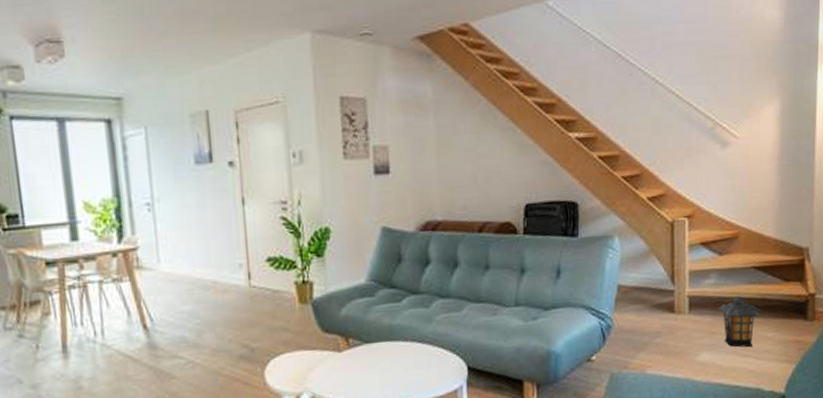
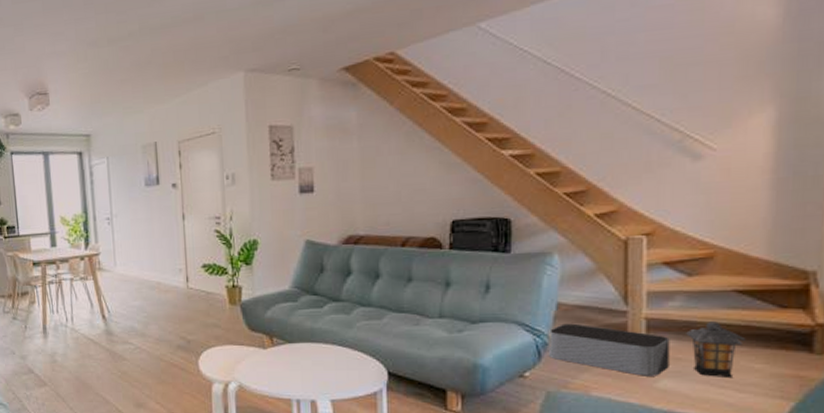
storage bin: none [611,304,707,352] -> present [548,323,670,376]

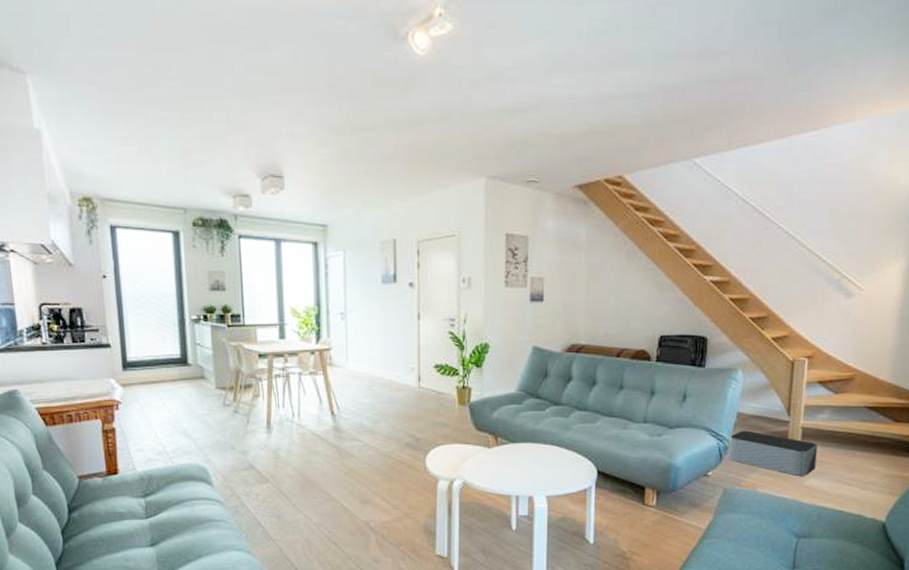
lantern: present [686,321,746,379] -> none [829,432,871,478]

